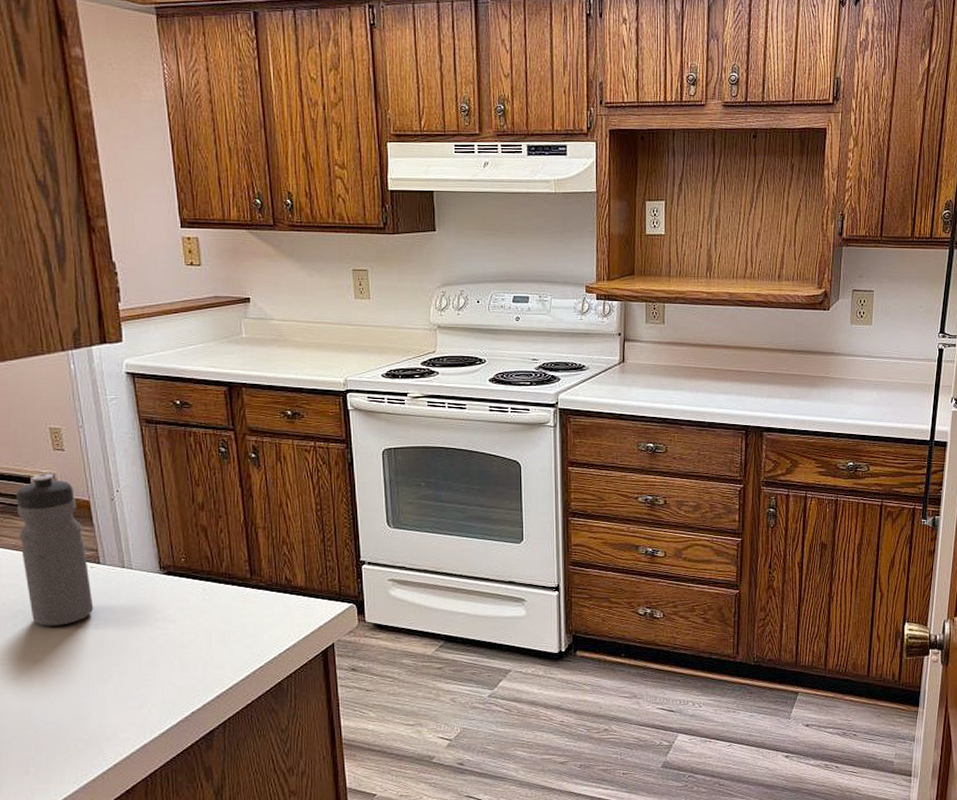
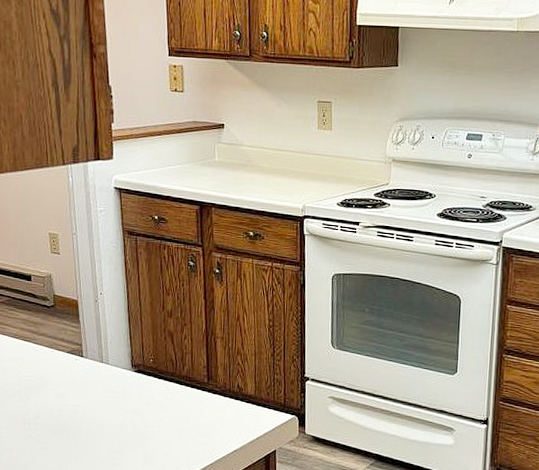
water bottle: present [16,473,94,626] -> none [19,273,76,408]

